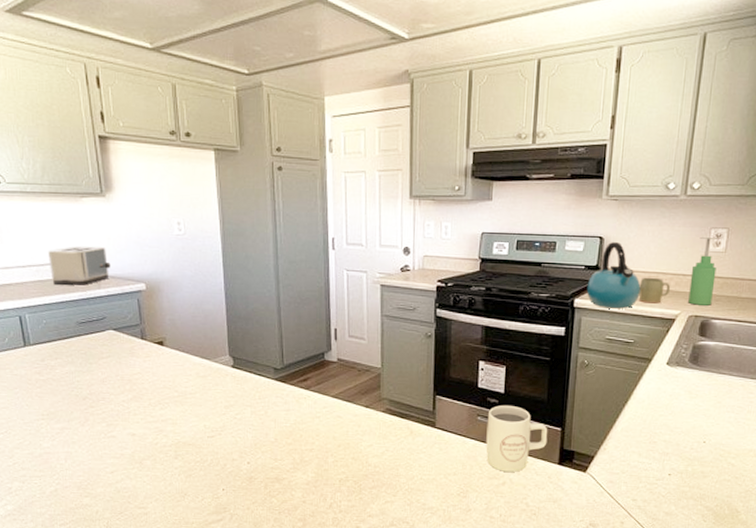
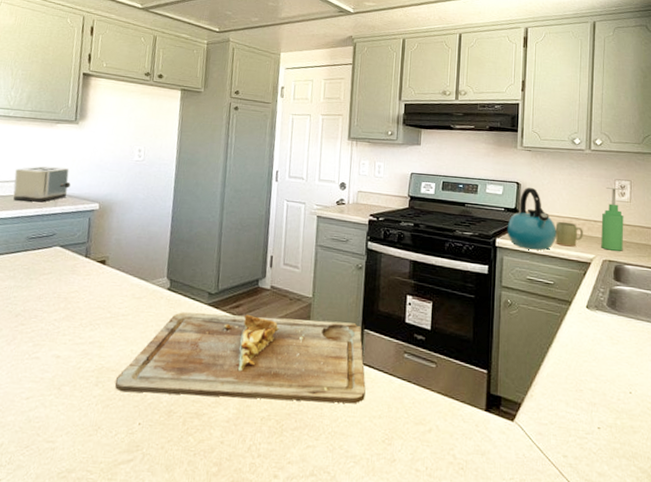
cutting board: none [193,386,440,464] -> present [114,312,366,404]
mug: present [486,405,548,472] -> none [412,342,474,418]

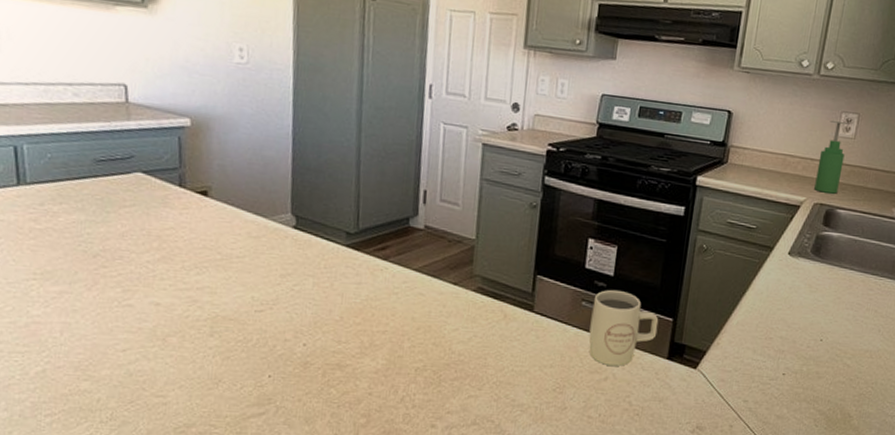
toaster: present [13,166,71,203] -> none [62,64,147,115]
cutting board: present [114,312,366,404] -> none [234,254,537,353]
mug: none [412,342,474,418] -> present [589,289,659,366]
kettle: present [507,188,556,251] -> none [710,117,767,191]
mug: present [555,221,583,247] -> none [764,158,797,188]

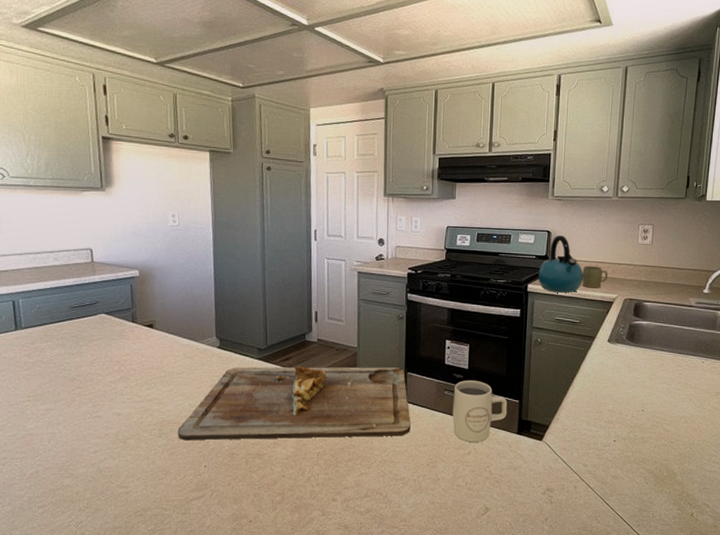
cutting board: none [234,254,537,353] -> present [177,365,411,441]
kettle: none [710,117,767,191] -> present [538,236,583,293]
mug: none [764,158,797,188] -> present [582,265,608,288]
soap dispenser: present [814,121,848,194] -> none [623,232,645,290]

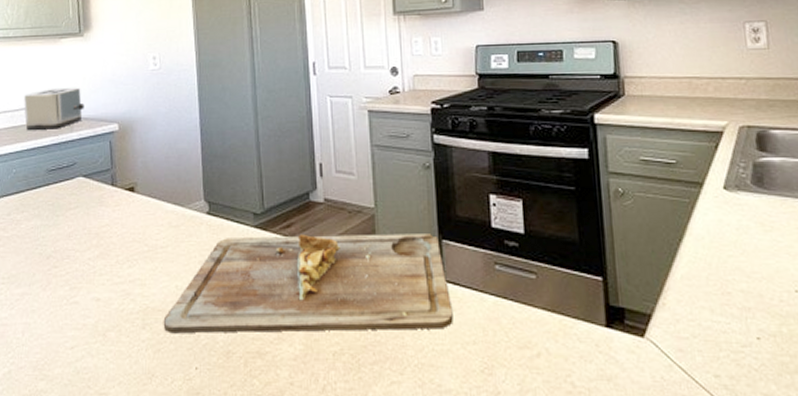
toaster: none [46,235,106,272] -> present [24,87,84,130]
mug: present [452,380,508,442] -> none [507,248,588,338]
kettle: present [538,236,583,293] -> none [606,46,673,123]
mug: present [582,265,608,288] -> none [670,83,709,114]

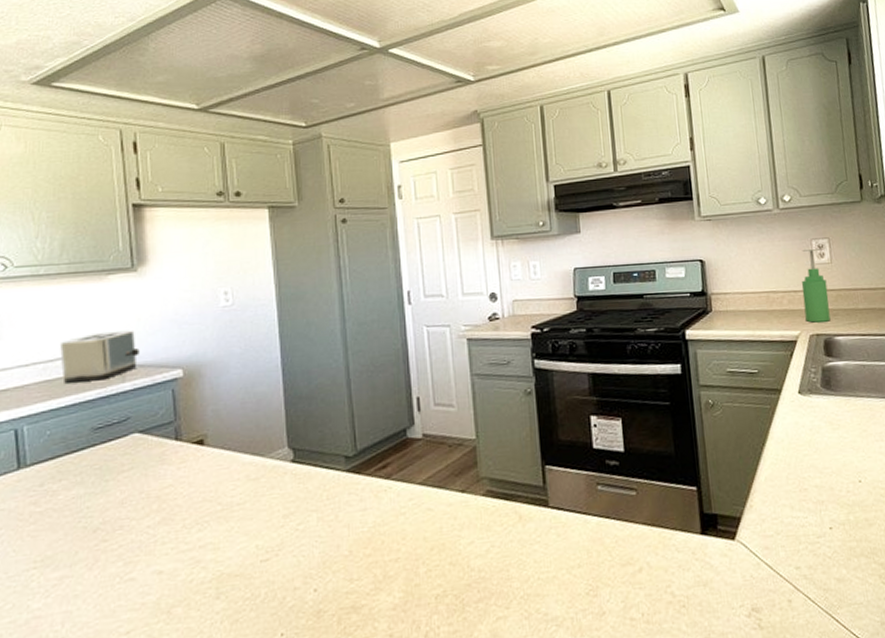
cutting board: present [163,233,453,334] -> none [241,460,558,600]
soap dispenser: none [730,33,765,113] -> present [801,249,831,323]

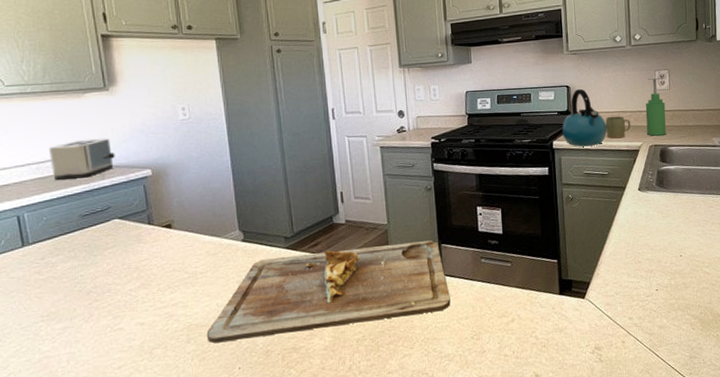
cutting board: none [241,460,558,600] -> present [206,240,451,343]
kettle: none [696,264,754,338] -> present [561,89,607,147]
mug: none [751,297,784,327] -> present [605,116,631,139]

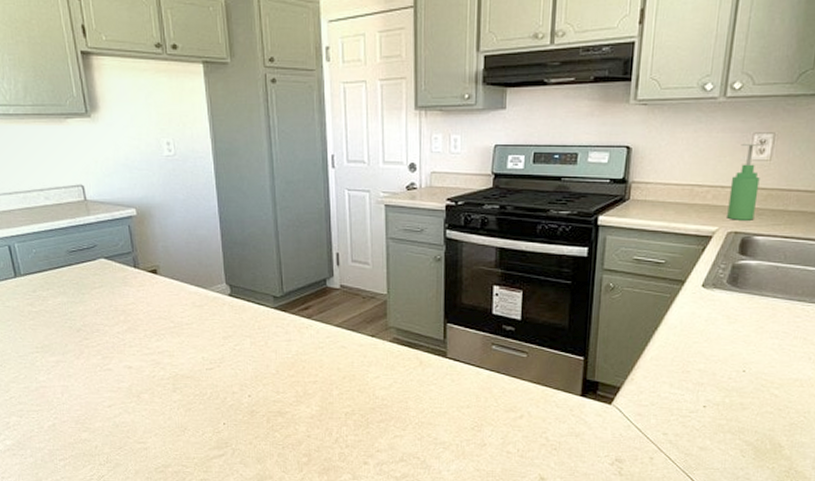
toaster: present [49,138,115,180] -> none [35,170,99,212]
cutting board: present [206,240,451,343] -> none [192,315,452,396]
kettle: present [561,89,607,147] -> none [612,152,673,226]
mug: present [605,116,631,139] -> none [670,190,706,219]

